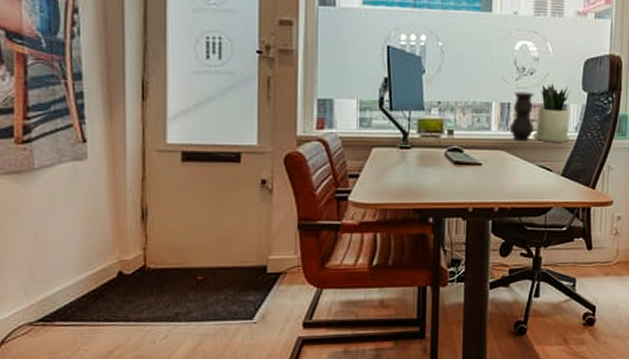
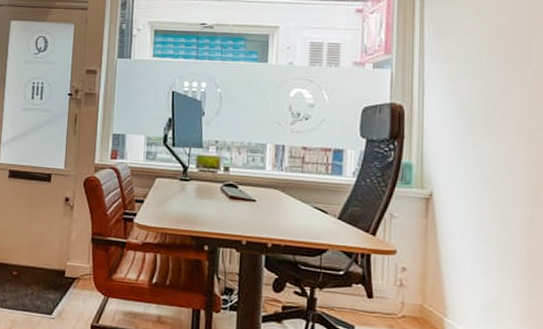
vase: present [509,91,534,141] -> none [284,135,309,182]
planter: present [532,84,571,143] -> none [307,129,348,187]

